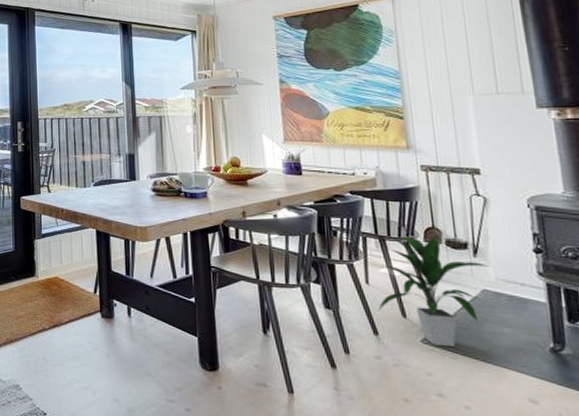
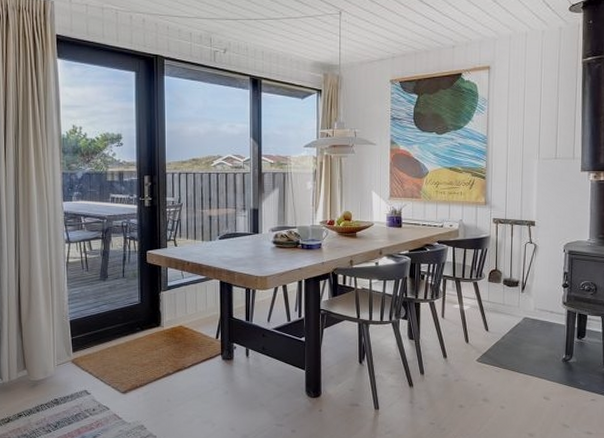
indoor plant: present [377,234,491,346] -> none [448,275,532,363]

